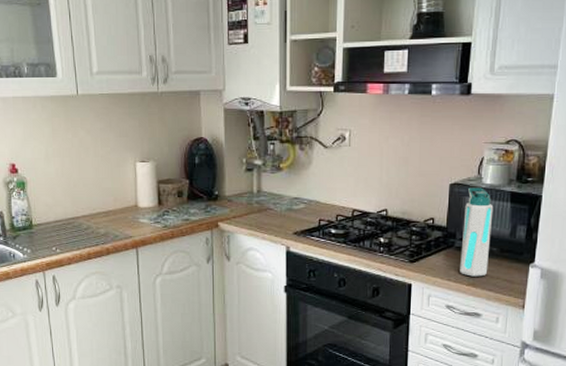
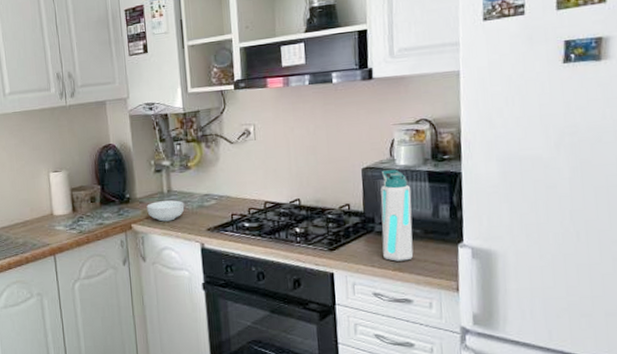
cereal bowl: none [235,201,273,222] -> present [147,200,185,222]

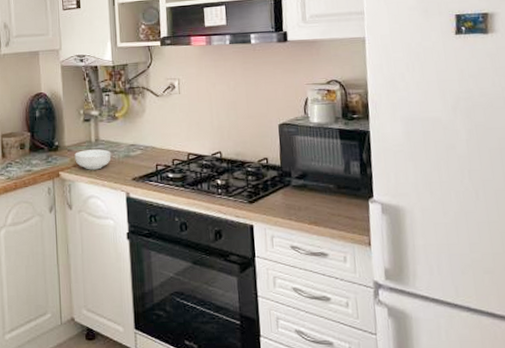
water bottle: present [380,169,414,261] -> none [296,126,328,215]

